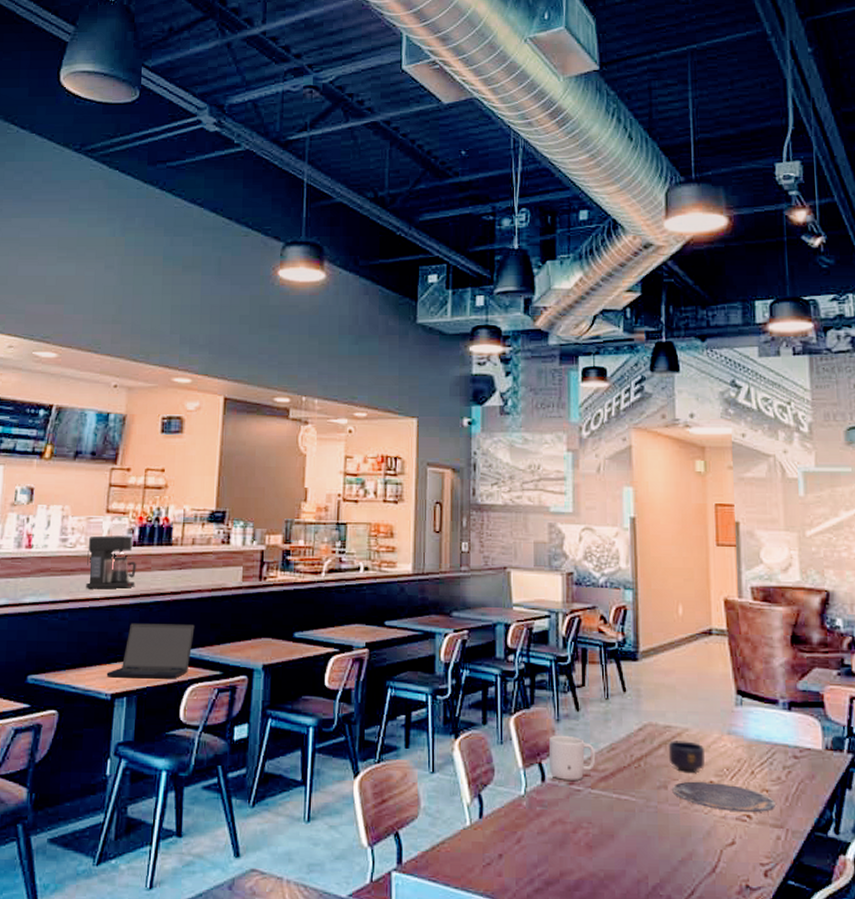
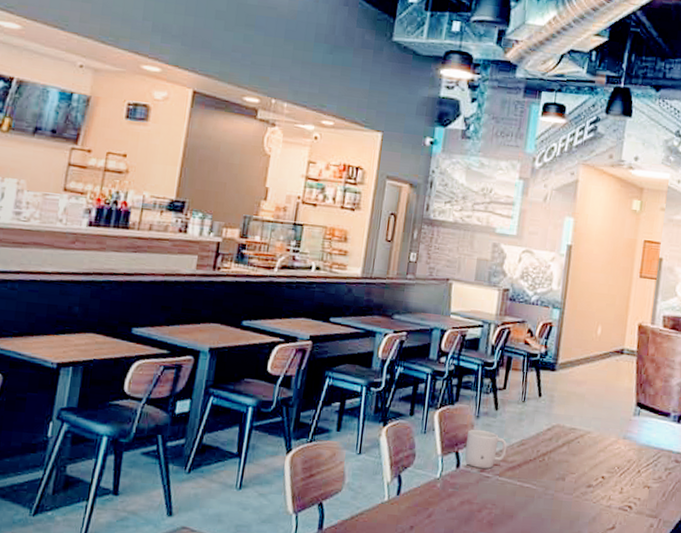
coffee maker: present [86,535,136,589] -> none [38,212,91,266]
laptop: present [106,623,195,679] -> none [53,299,146,354]
mug: present [668,741,705,772] -> none [569,441,601,468]
plate: present [672,781,776,813] -> none [568,475,654,505]

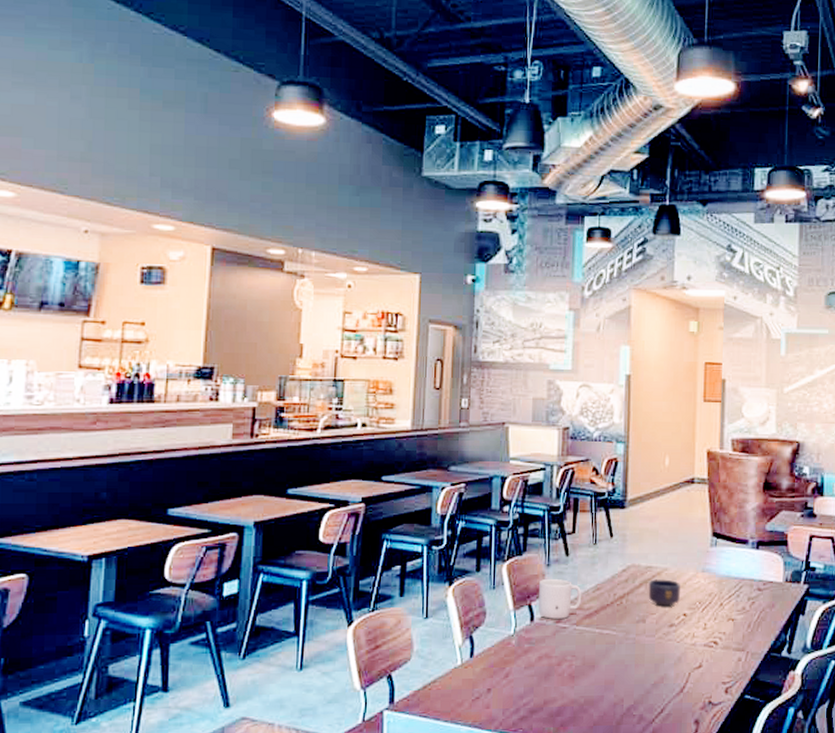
mug: none [569,441,601,468] -> present [648,579,680,607]

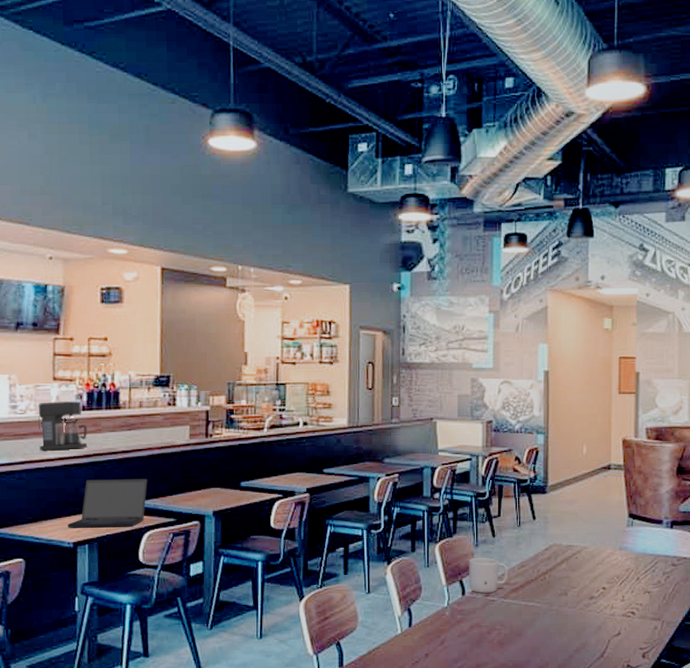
coffee maker: none [57,392,114,449] -> present [38,401,88,451]
laptop: none [82,483,181,539] -> present [67,479,148,528]
mug: present [648,579,680,607] -> none [569,557,599,581]

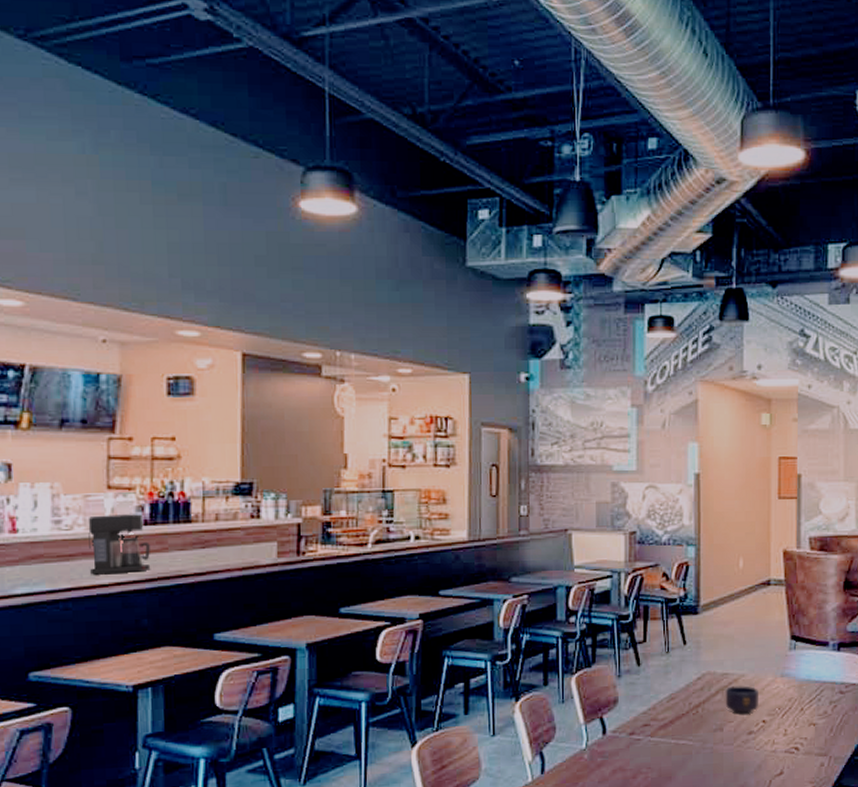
laptop: present [67,479,148,528] -> none [125,606,226,668]
mug: present [468,557,508,593] -> none [609,689,656,732]
mug: none [569,557,599,581] -> present [725,686,758,714]

